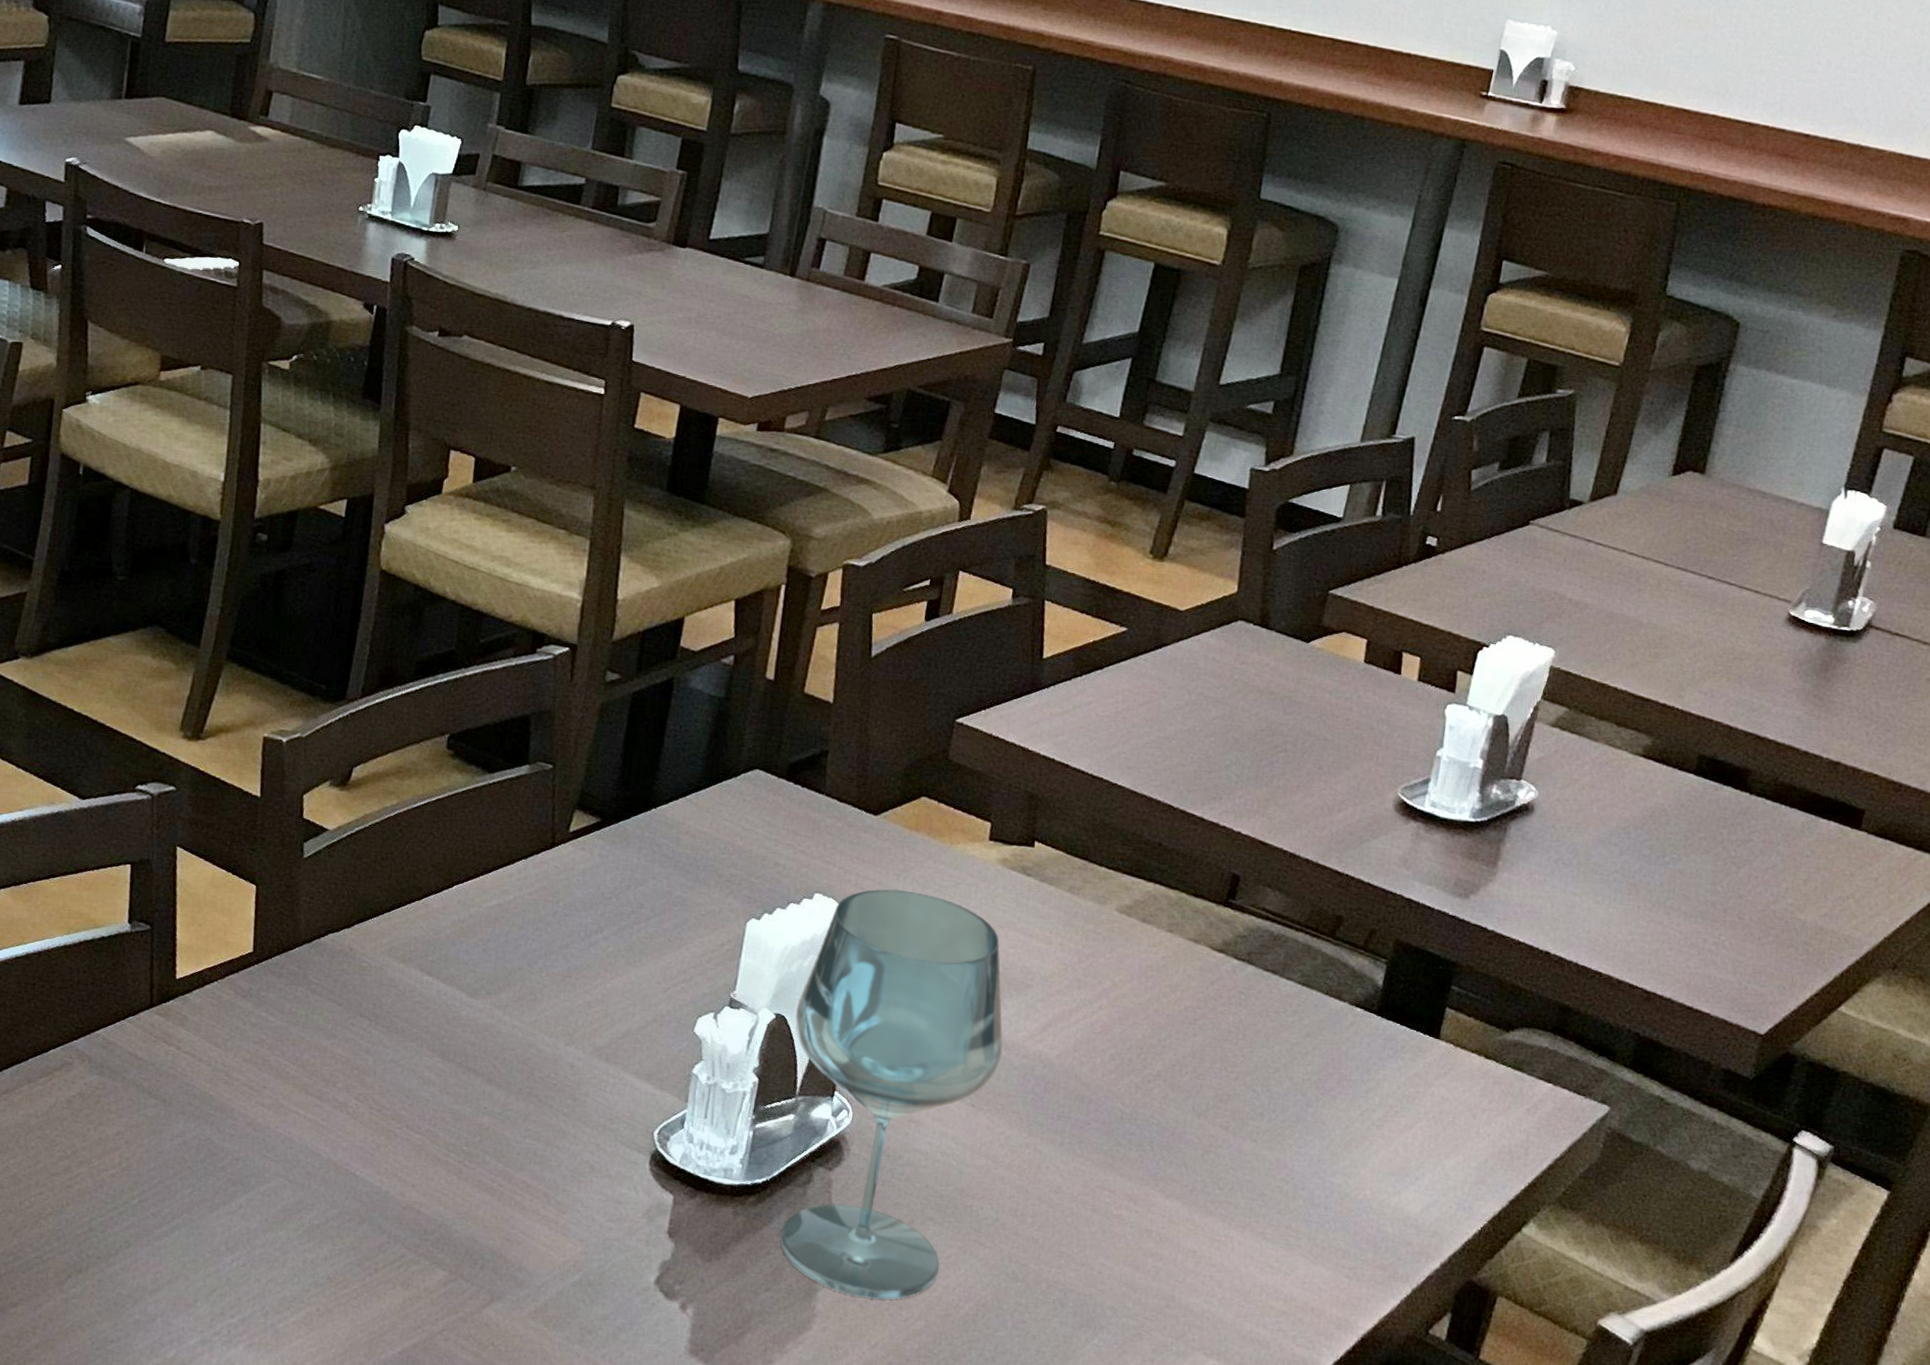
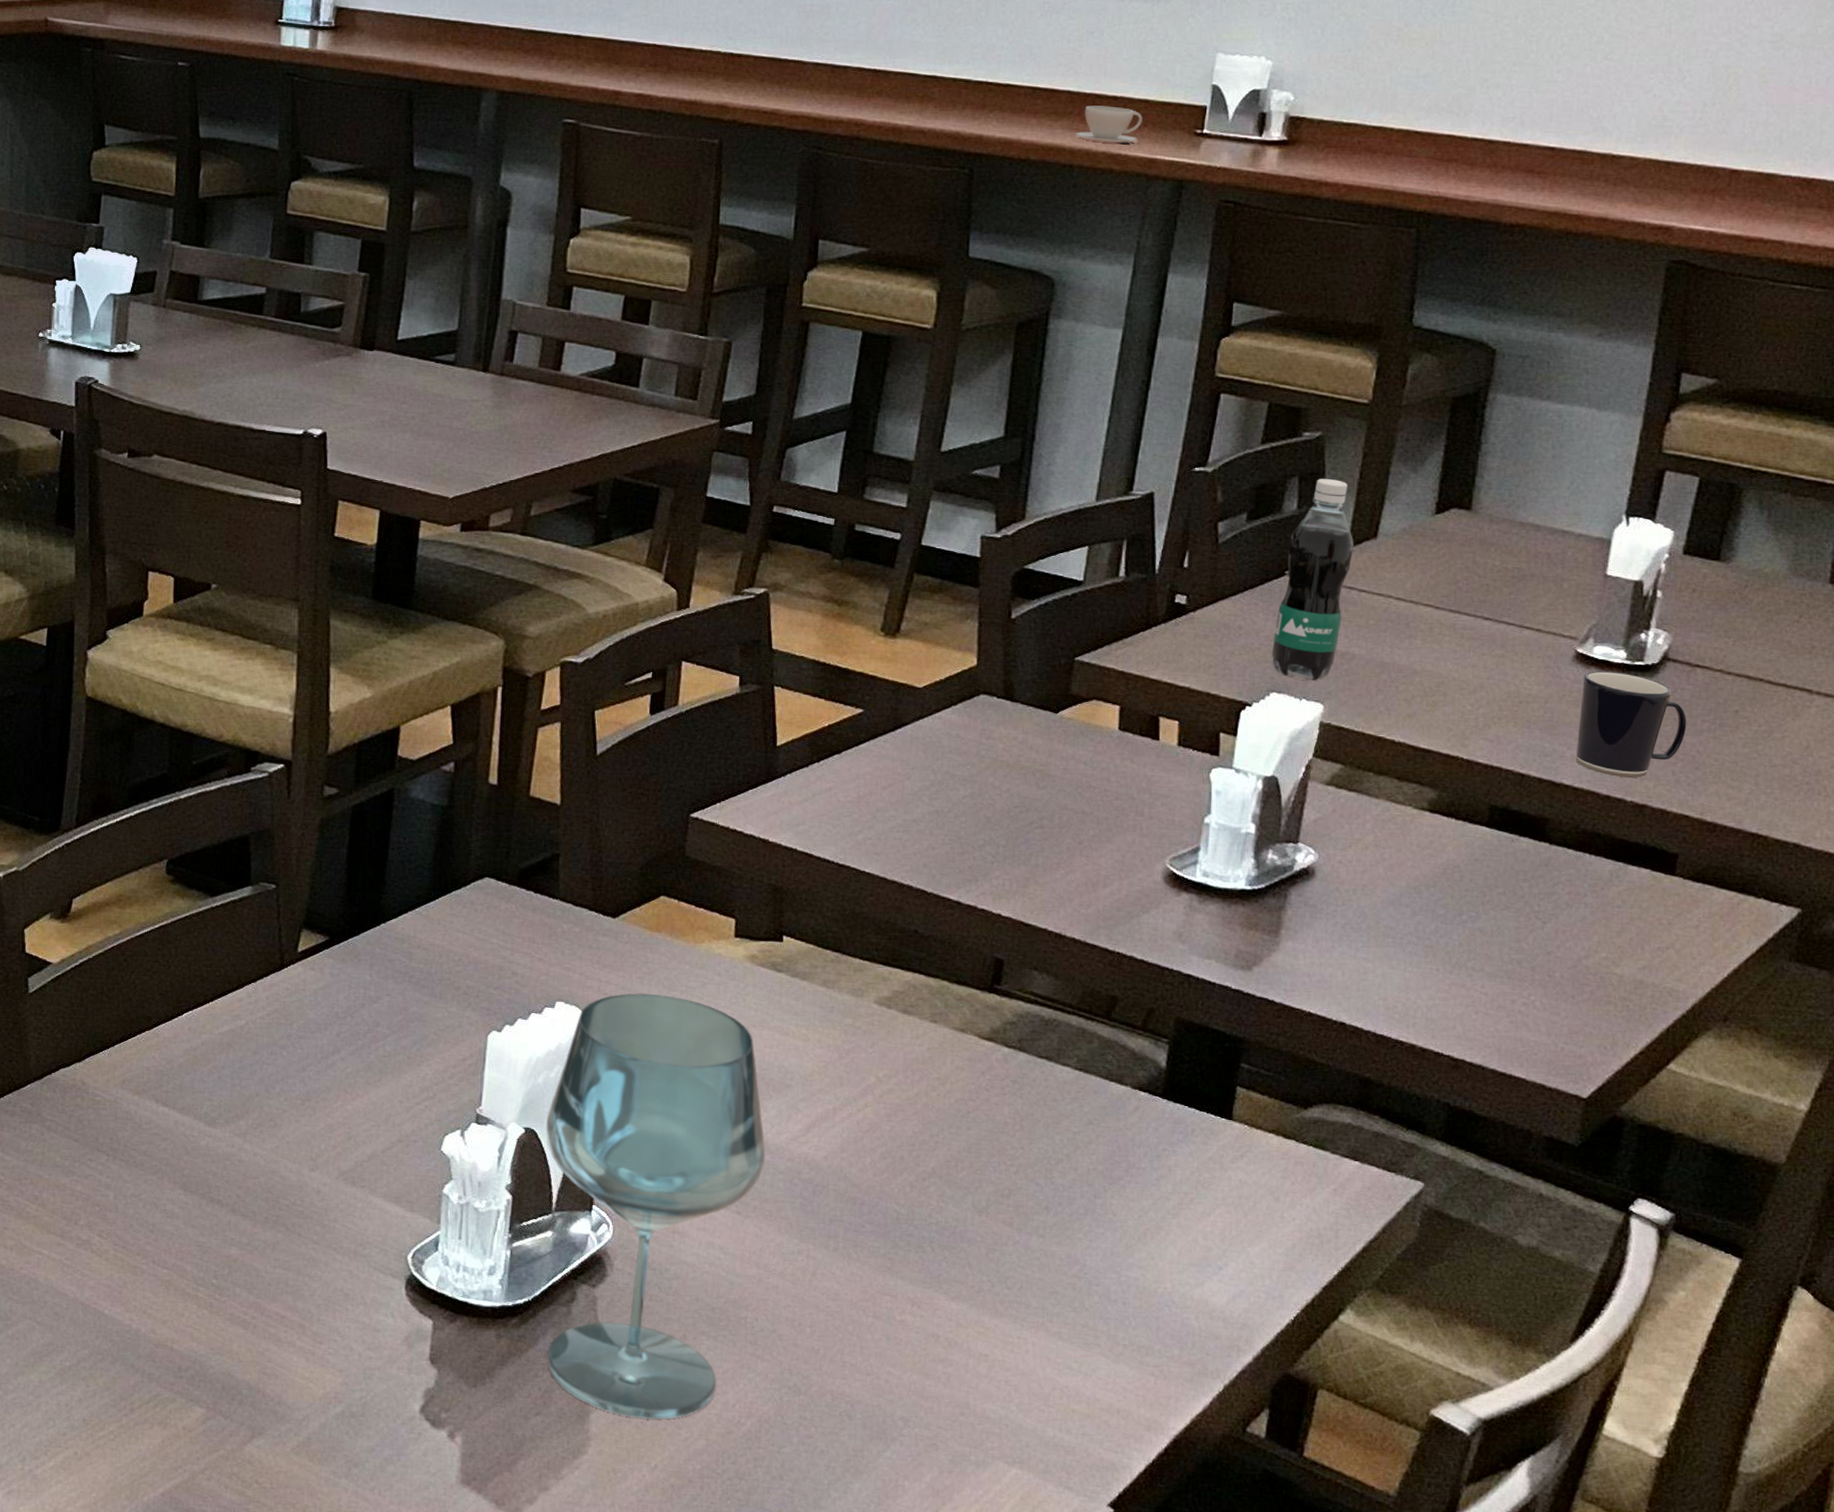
teacup: none [1368,60,1433,100] -> present [1075,105,1142,144]
bottle: none [1510,434,1596,627] -> present [1271,478,1354,681]
mug: none [1780,633,1884,736] -> present [1575,671,1687,778]

